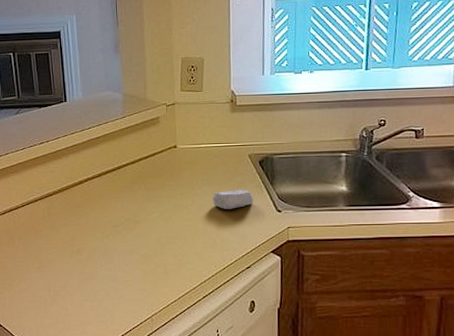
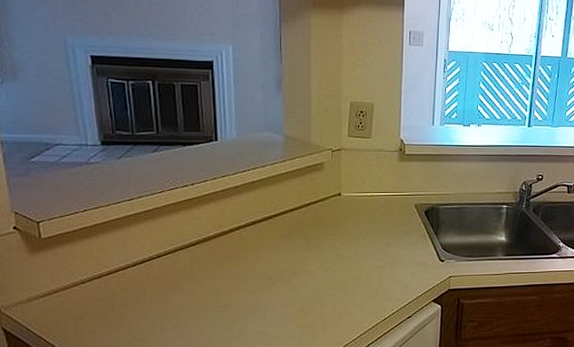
soap bar: present [213,189,253,209] -> none [377,239,417,259]

